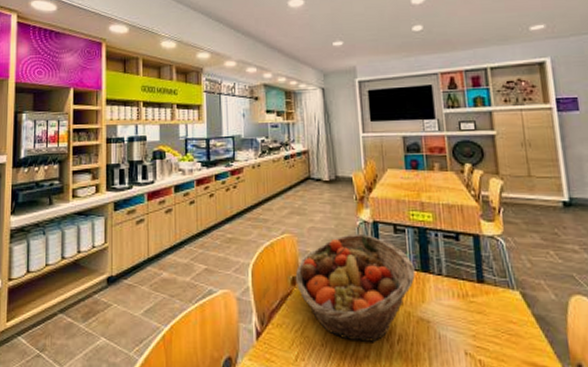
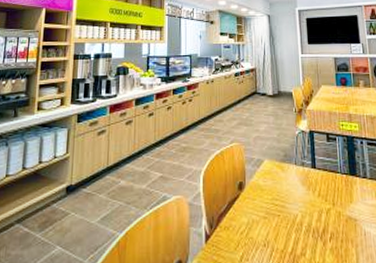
fruit basket: present [295,233,416,343] -> none [242,142,345,242]

